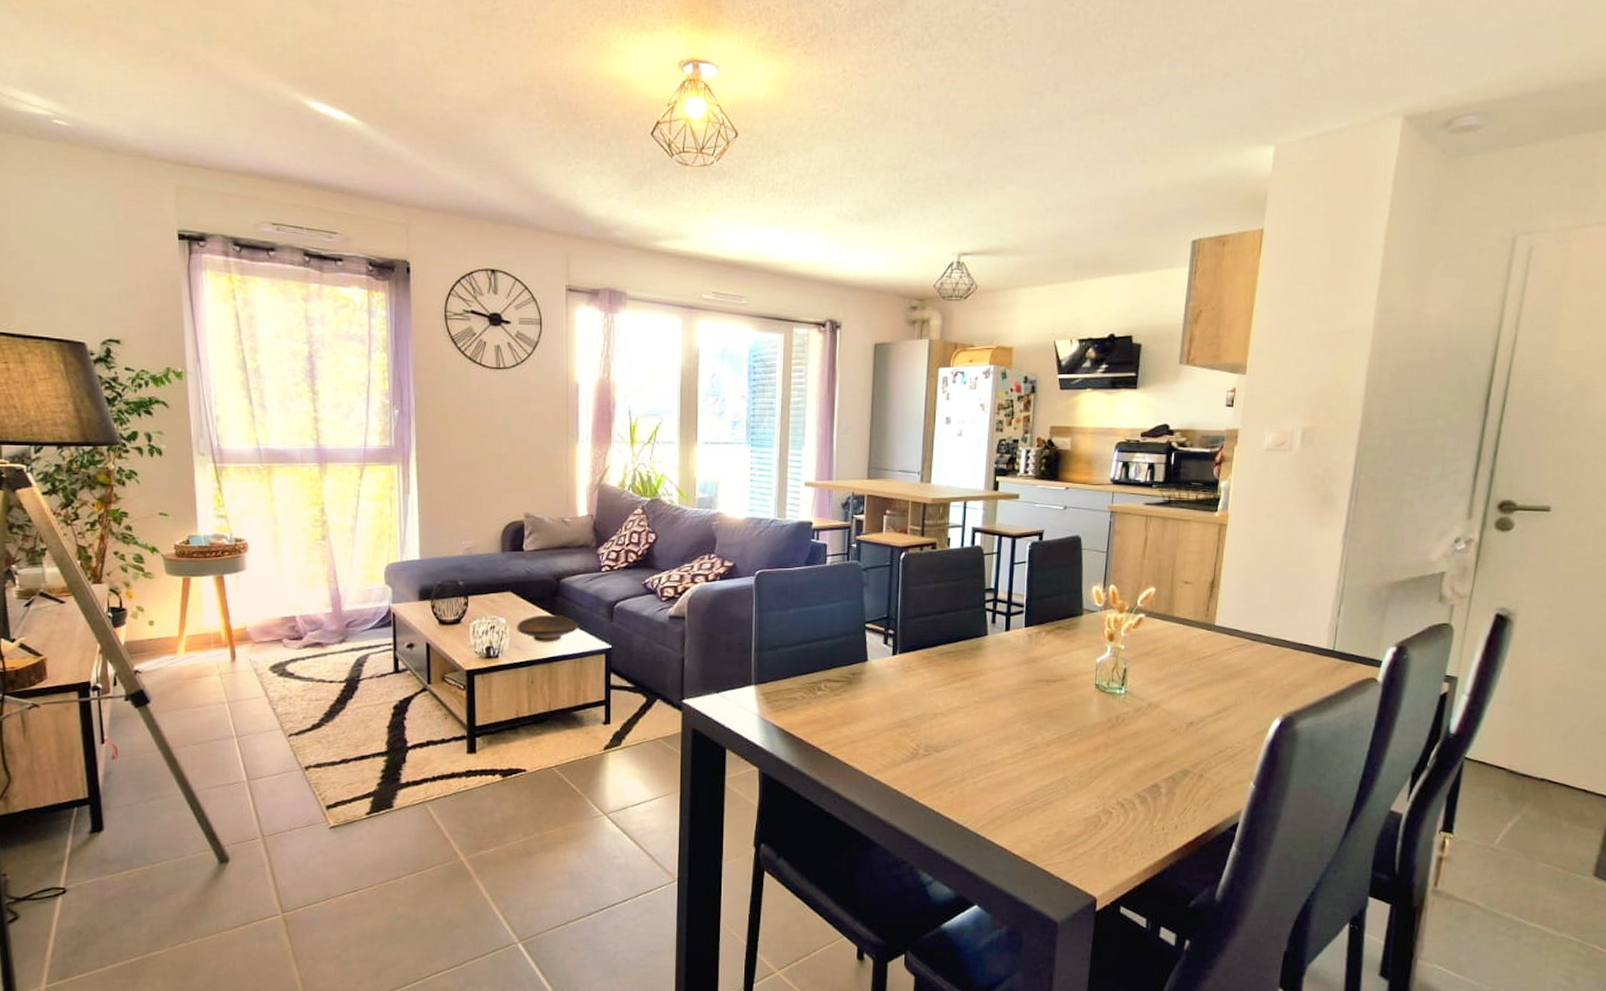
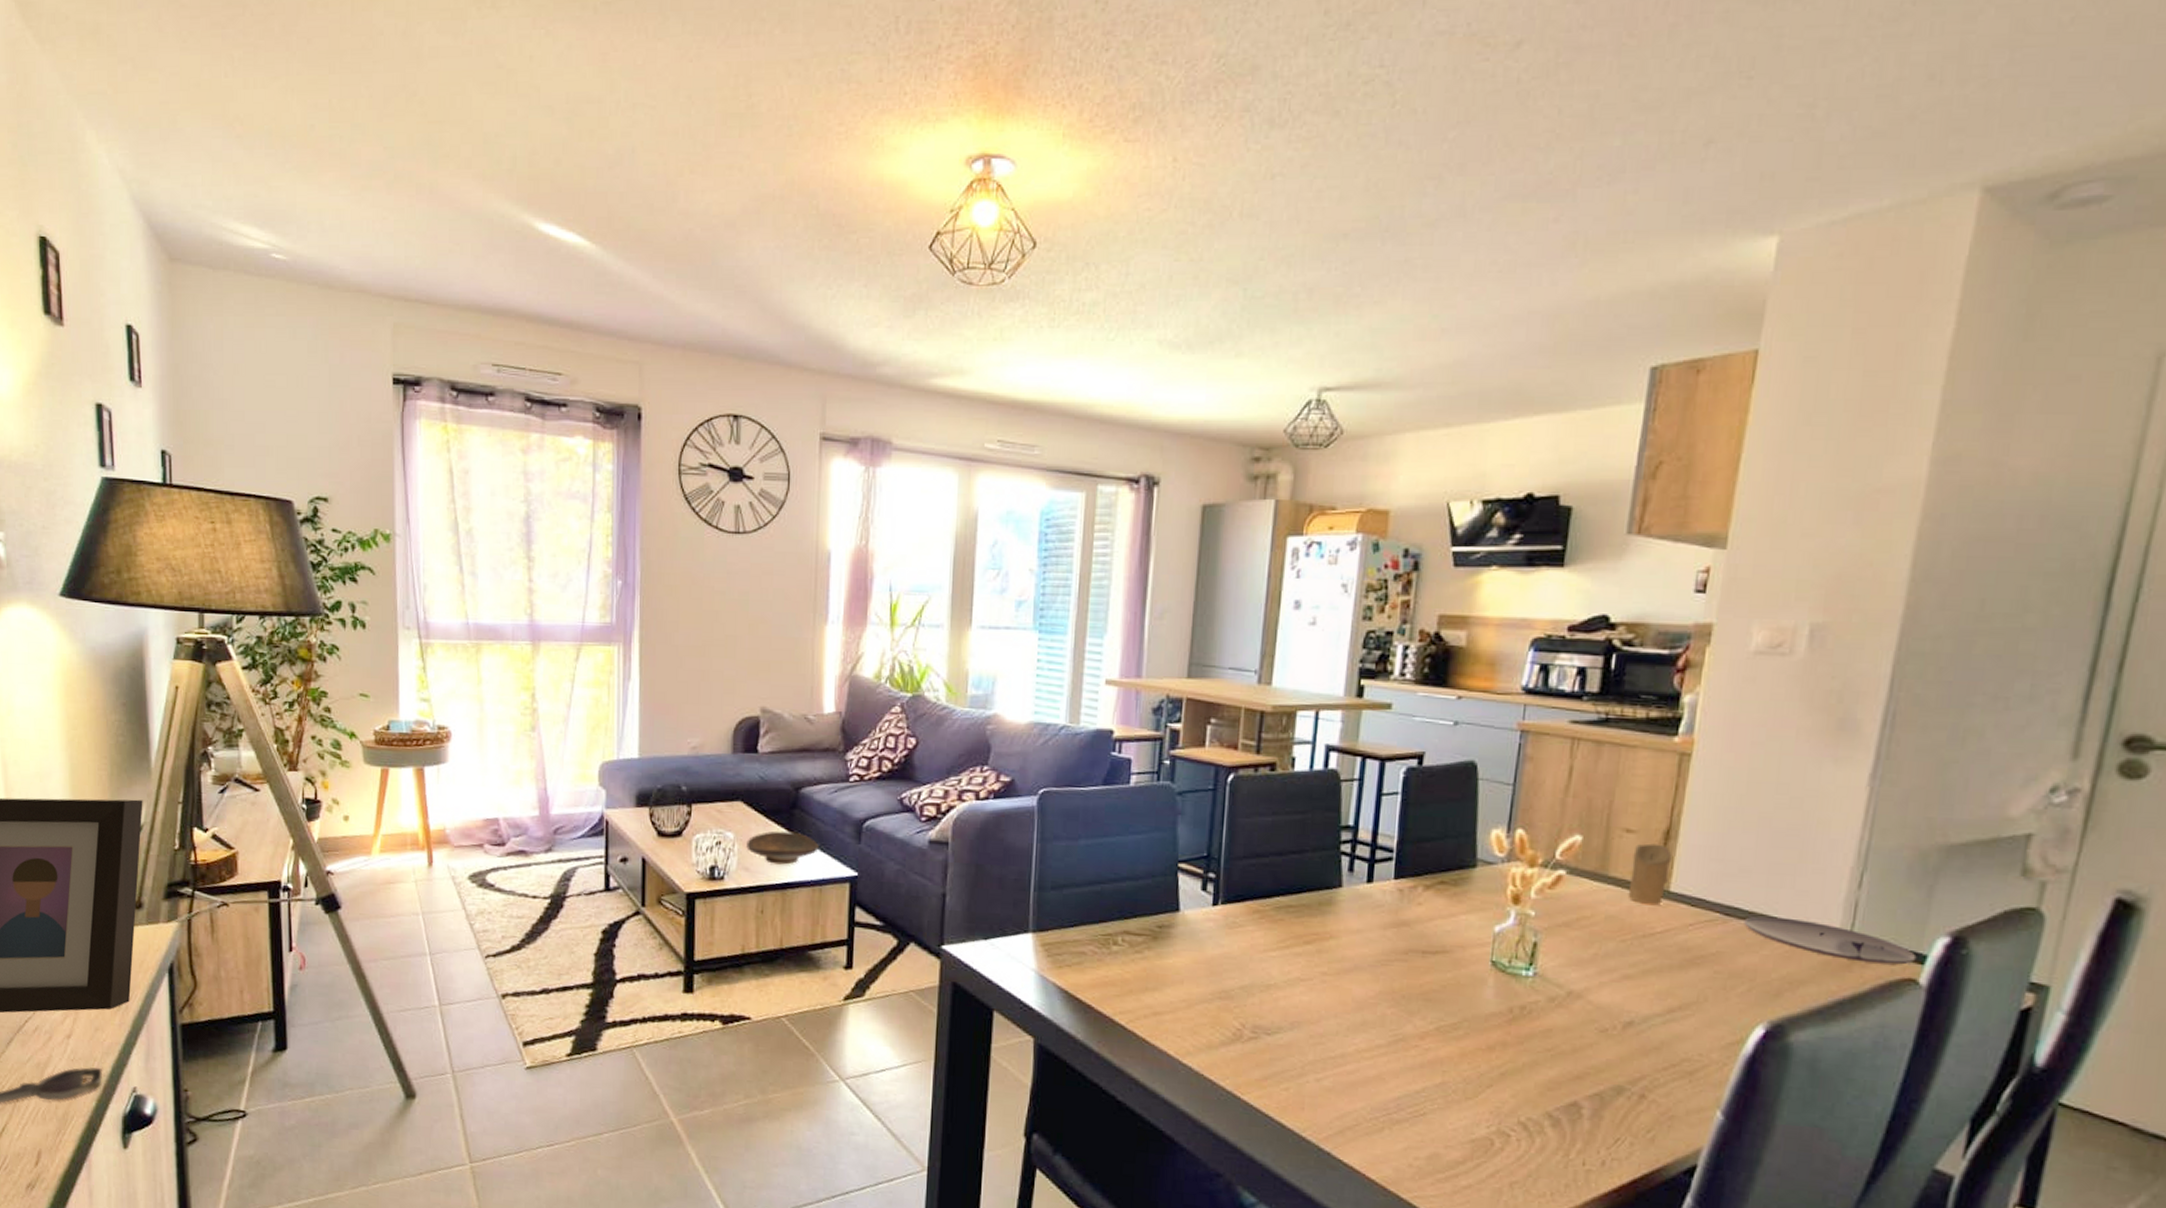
candle: none [1187,591,1216,636] -> present [1627,843,1672,906]
plate: none [1265,640,1376,669] -> present [1744,916,1917,965]

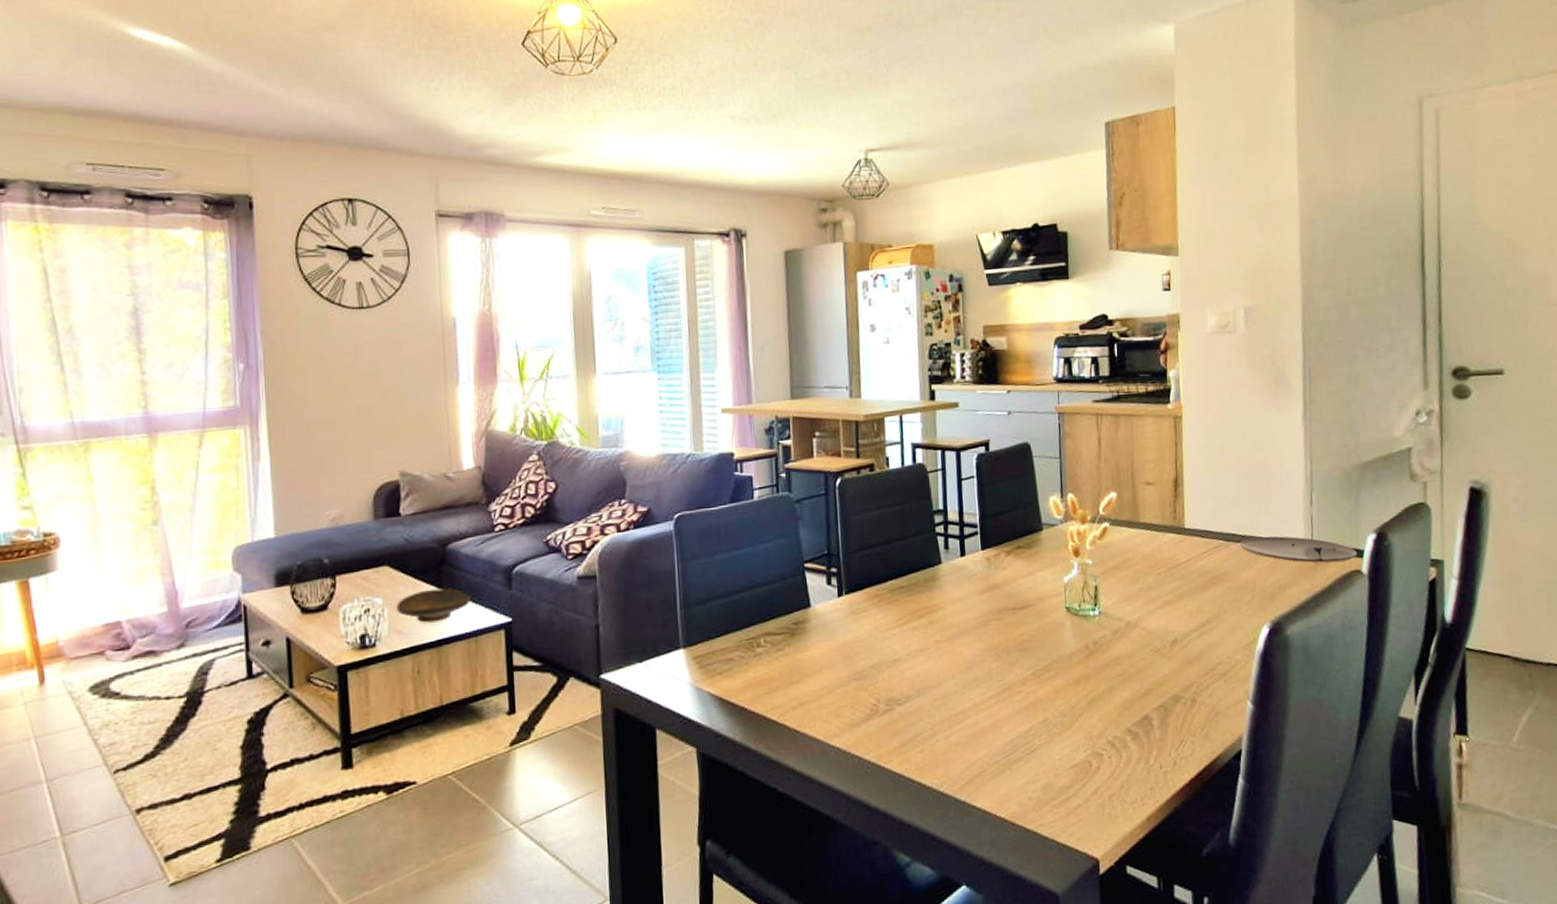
candle: present [1627,843,1672,906] -> none [1154,491,1183,542]

